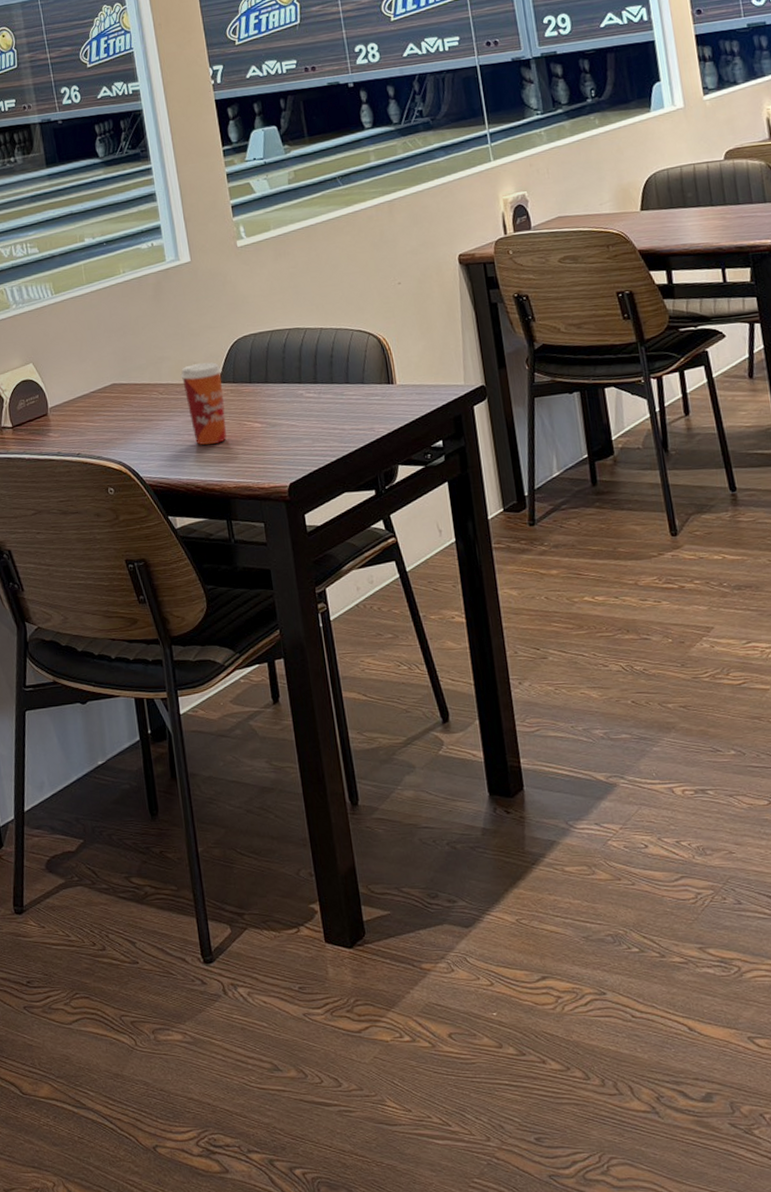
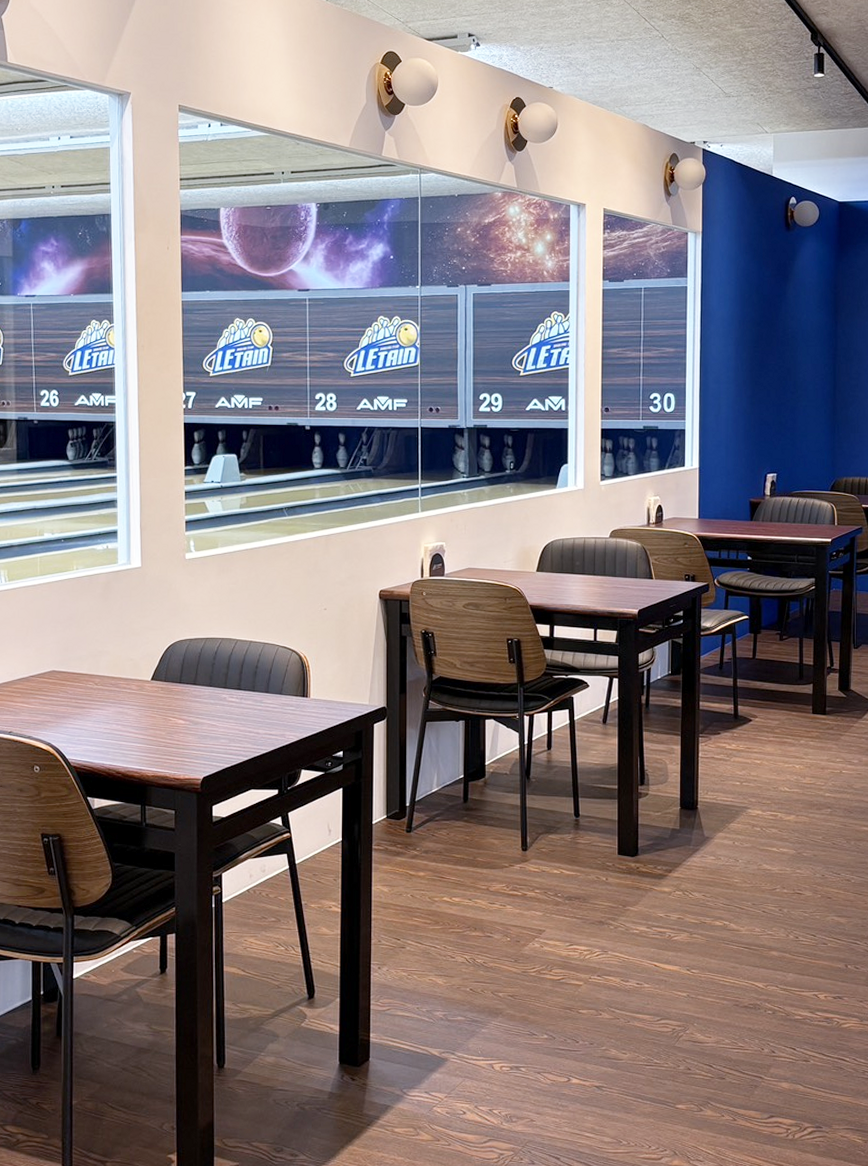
paper cup: present [180,362,227,446] -> none [117,660,156,736]

